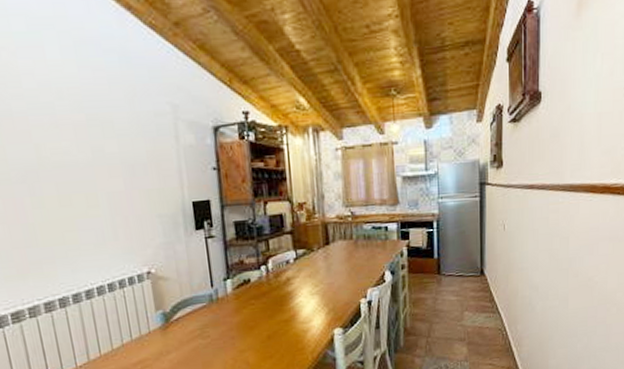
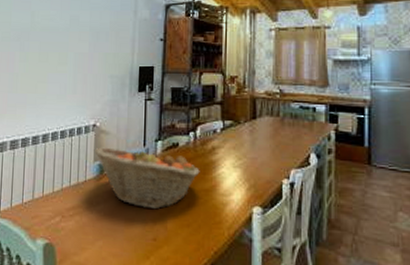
fruit basket: none [153,287,277,349] -> present [94,147,200,210]

